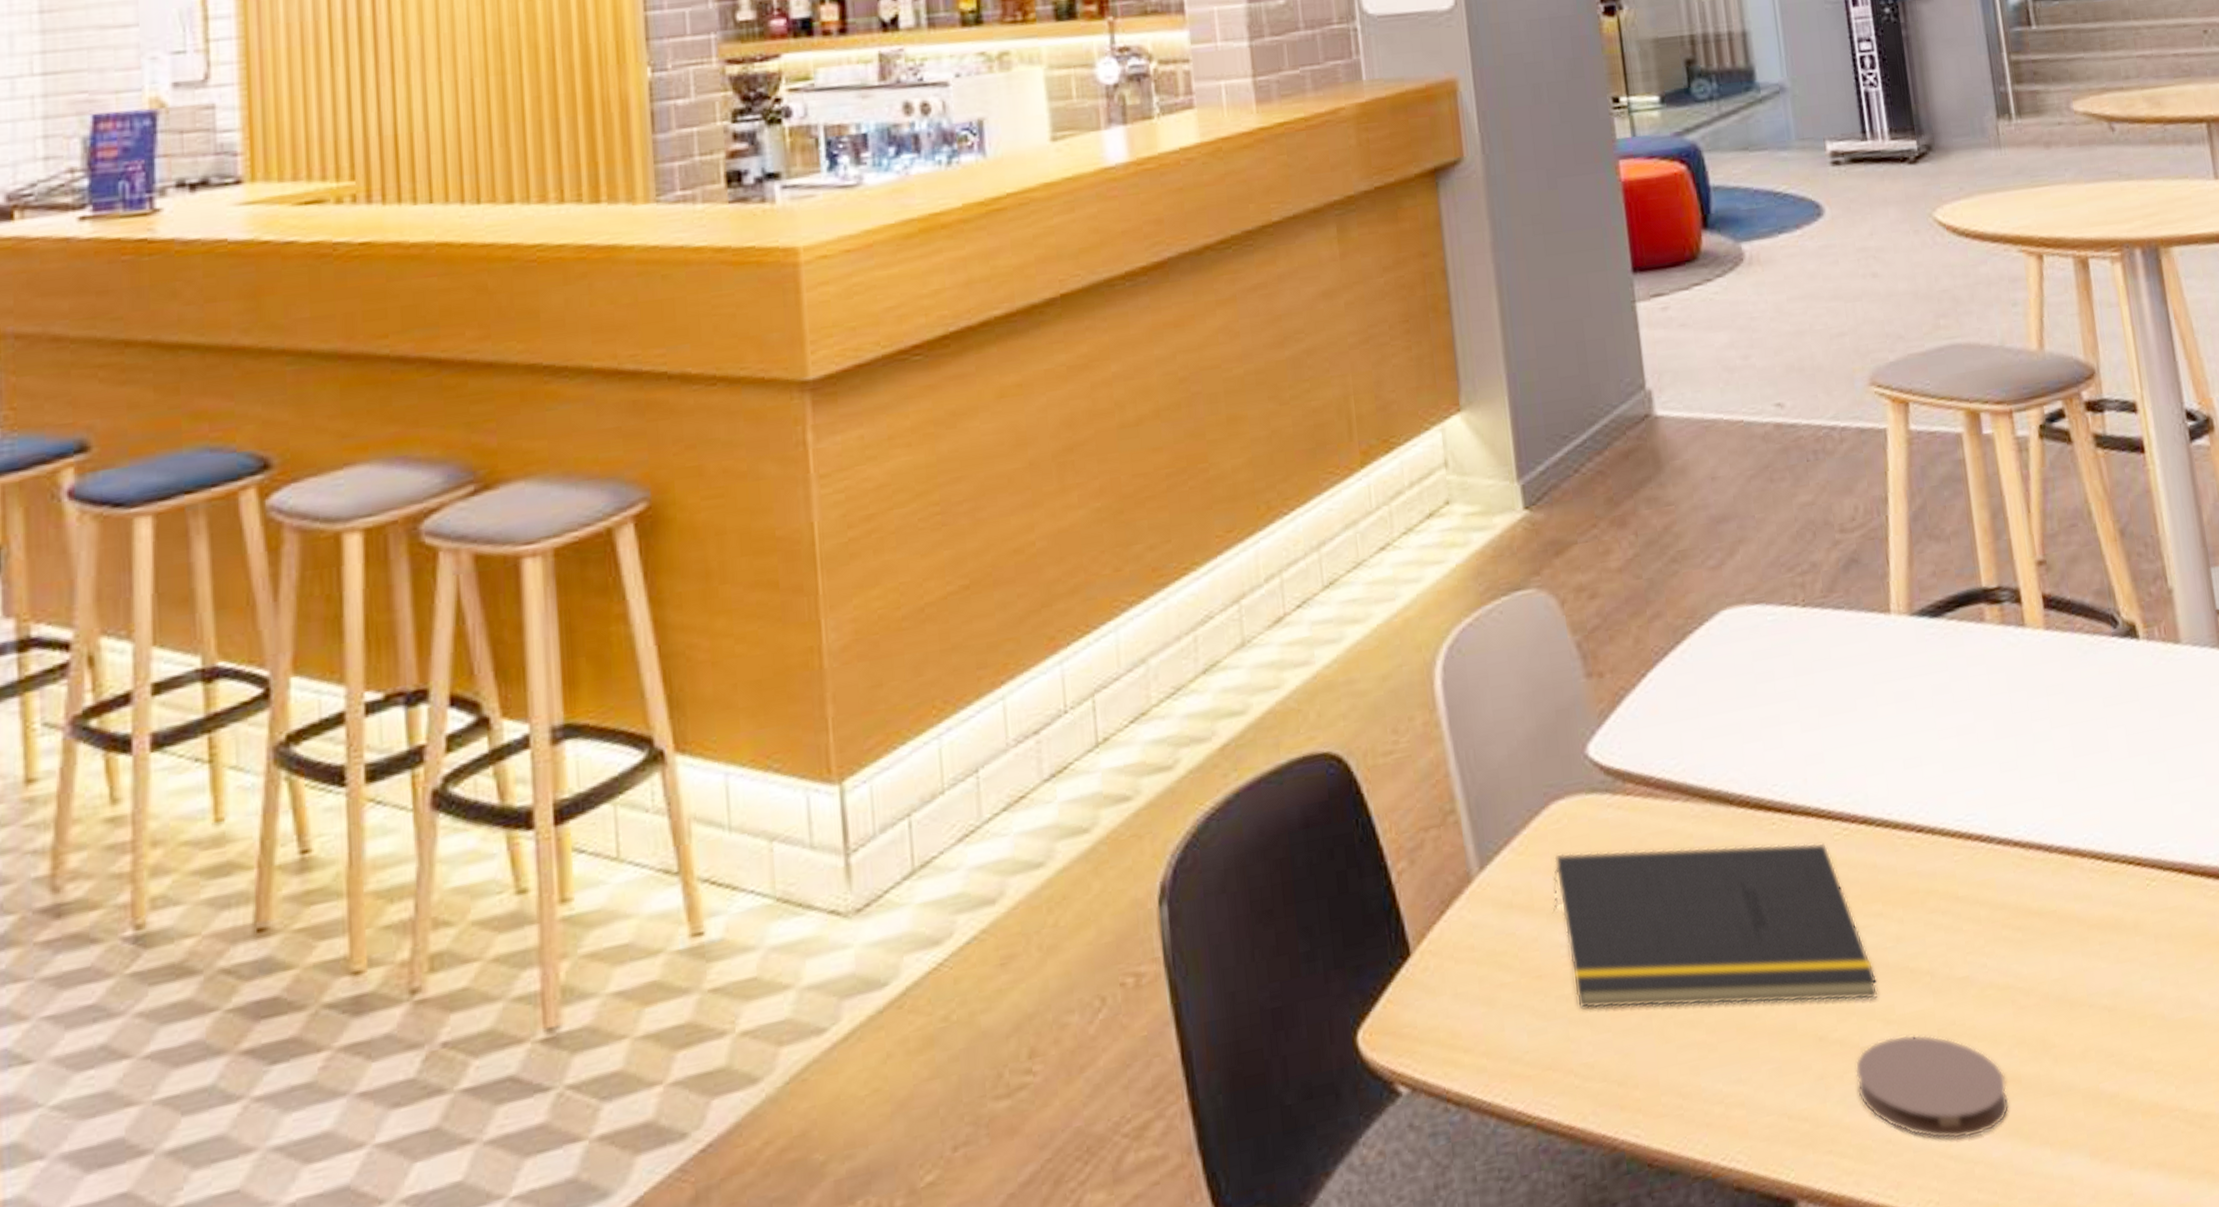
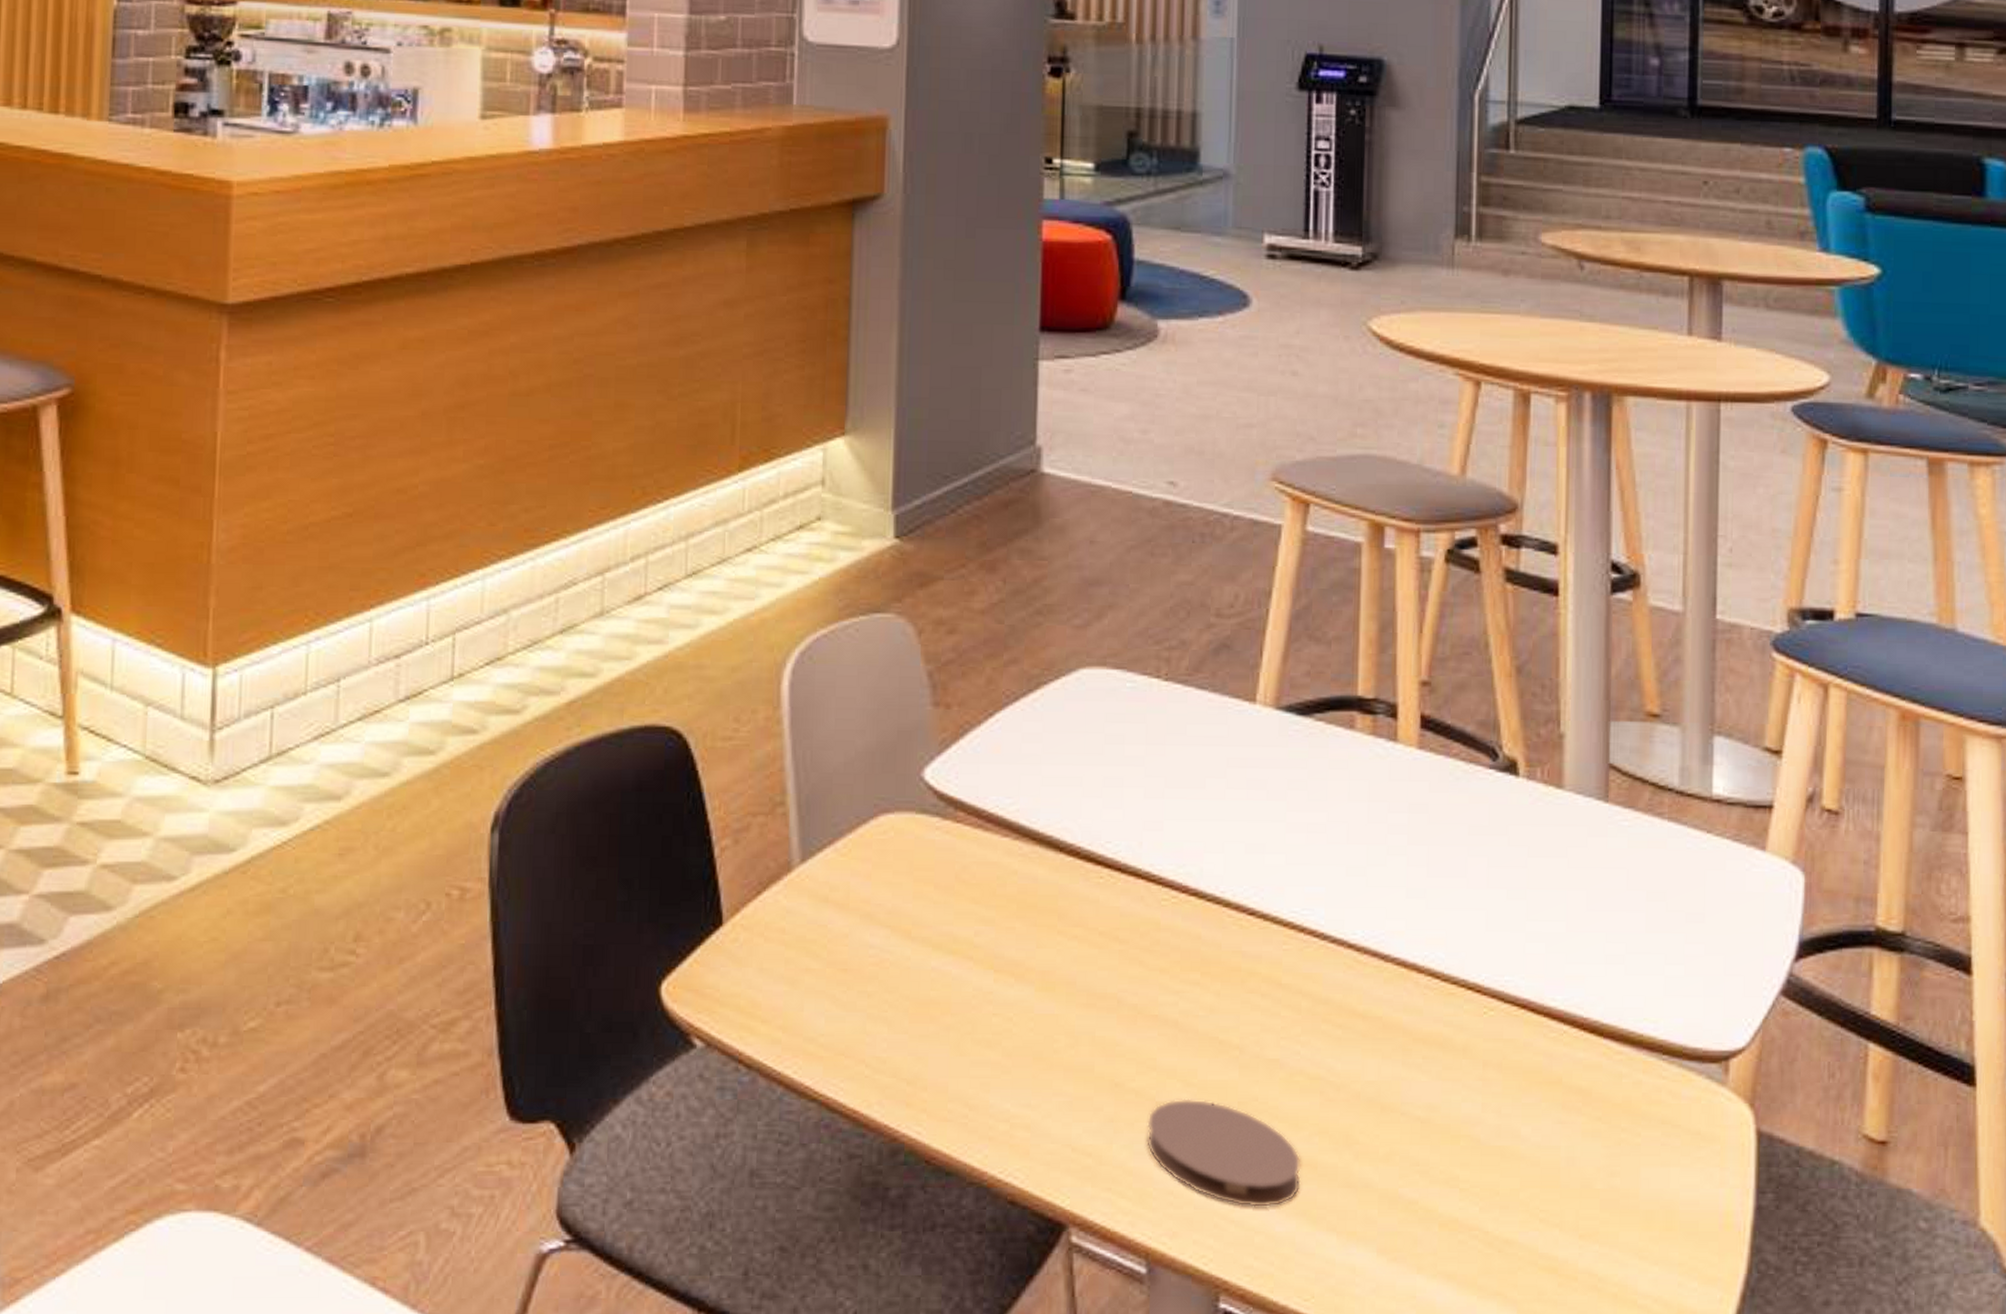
notepad: present [1553,842,1878,1009] -> none [868,863,1183,1061]

